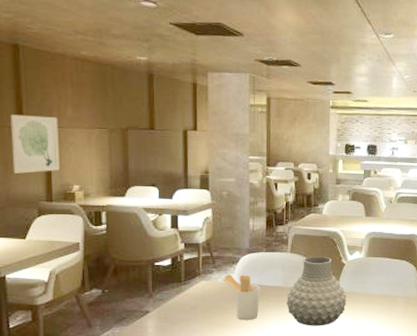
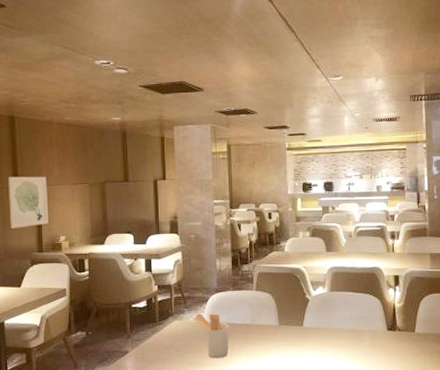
vase: present [287,256,347,326] -> none [255,293,313,363]

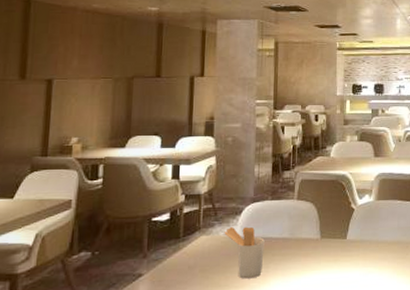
wall art: present [8,176,49,229] -> none [9,68,62,128]

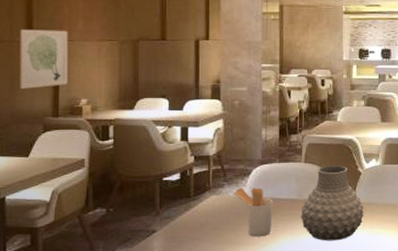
wall art: none [9,68,62,128] -> present [19,29,68,89]
vase: none [293,202,357,282] -> present [301,165,364,241]

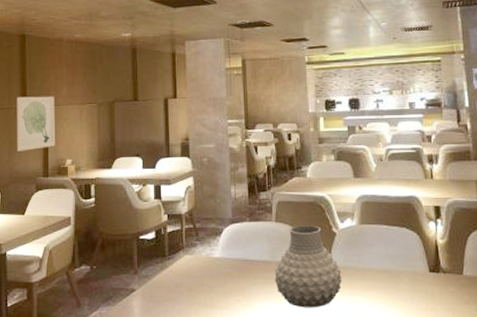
utensil holder: present [233,188,273,237] -> none [206,248,246,300]

